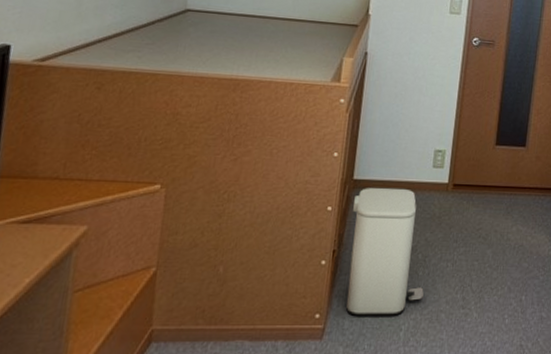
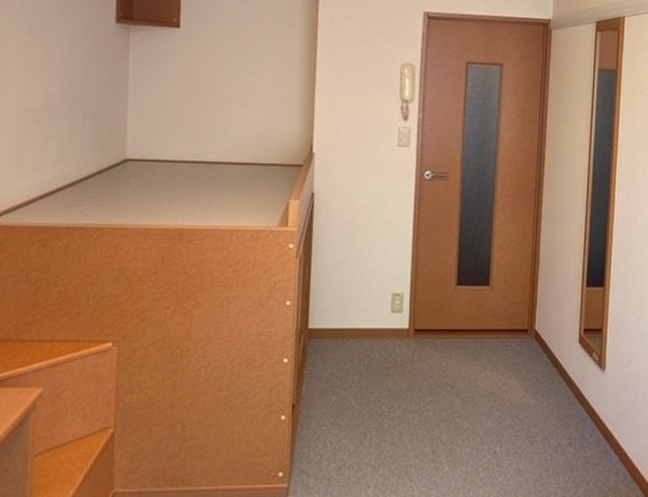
pedal bin: present [345,187,425,317] -> none [309,336,392,475]

